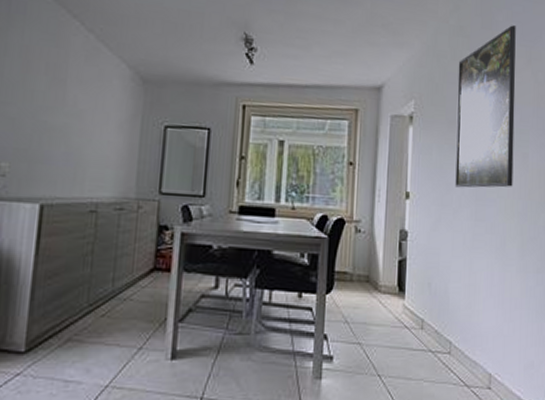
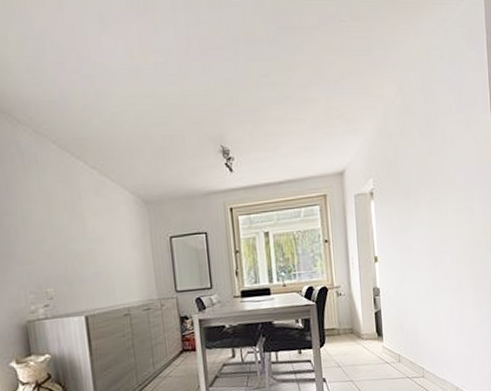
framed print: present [455,25,516,188] -> none [407,95,463,246]

